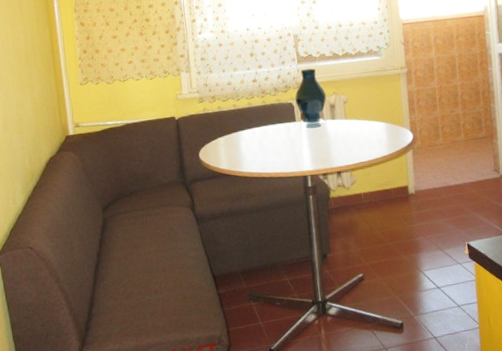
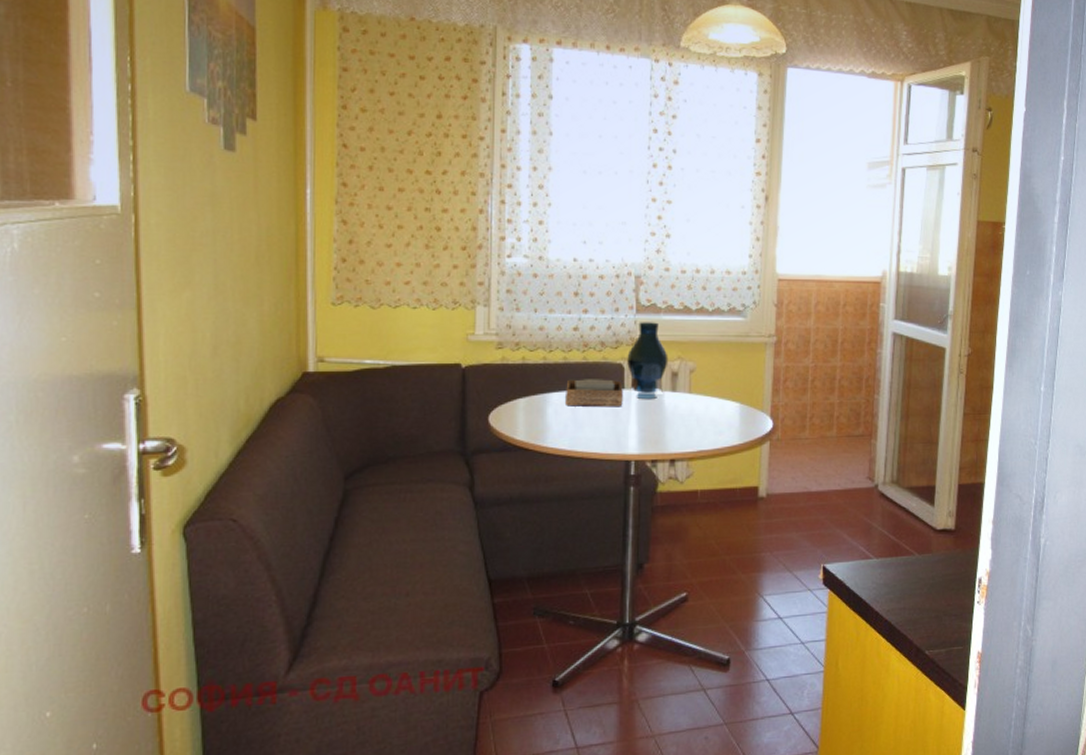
napkin holder: none [252,115,296,140] -> present [566,379,623,408]

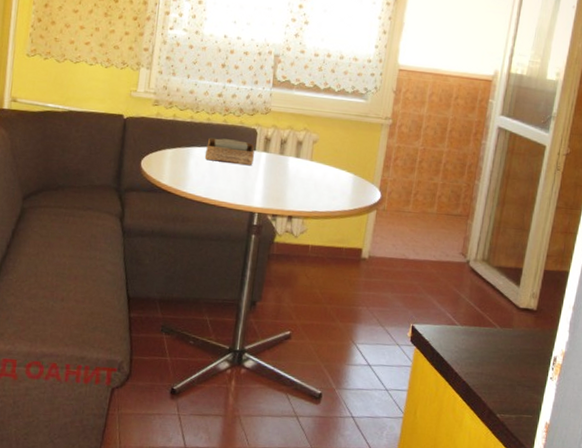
vase: present [627,322,668,400] -> none [260,95,296,163]

